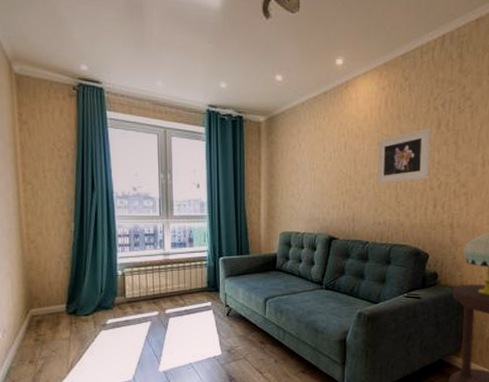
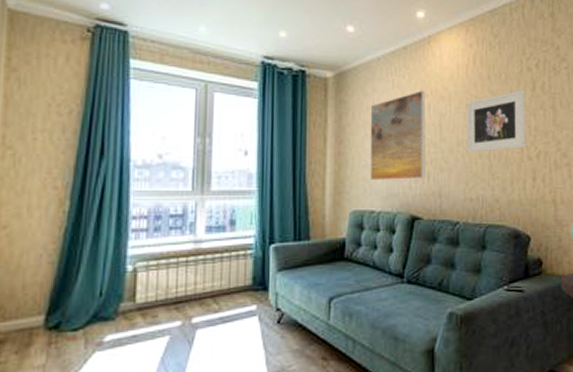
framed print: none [295,130,343,208] -> present [369,90,425,181]

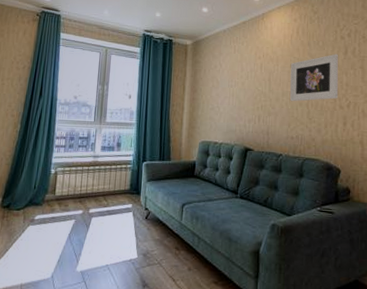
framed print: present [369,90,425,181] -> none [215,54,259,120]

